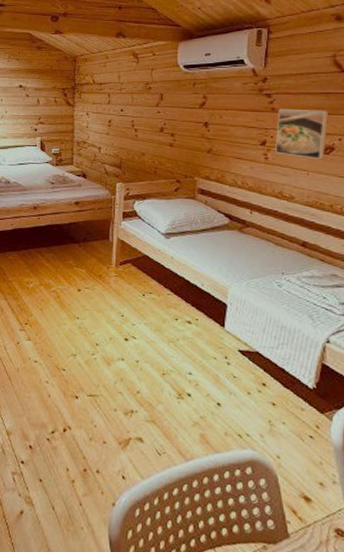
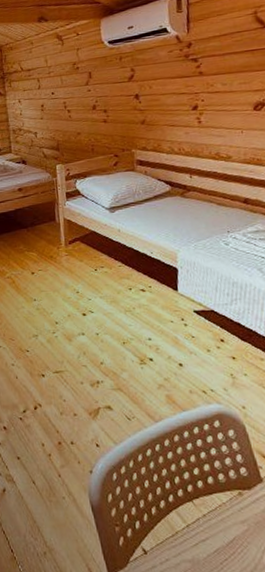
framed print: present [275,108,329,160] -> none [206,67,257,117]

